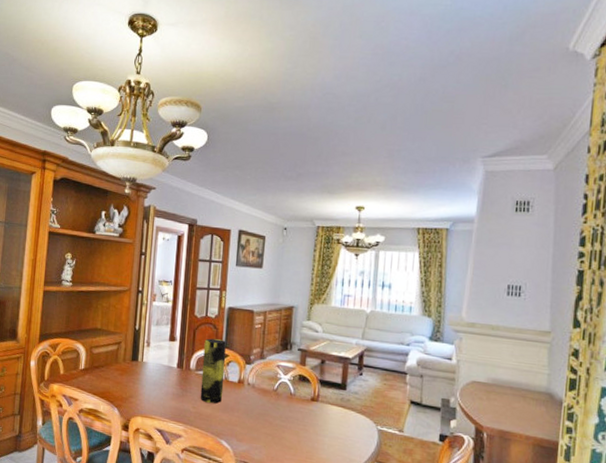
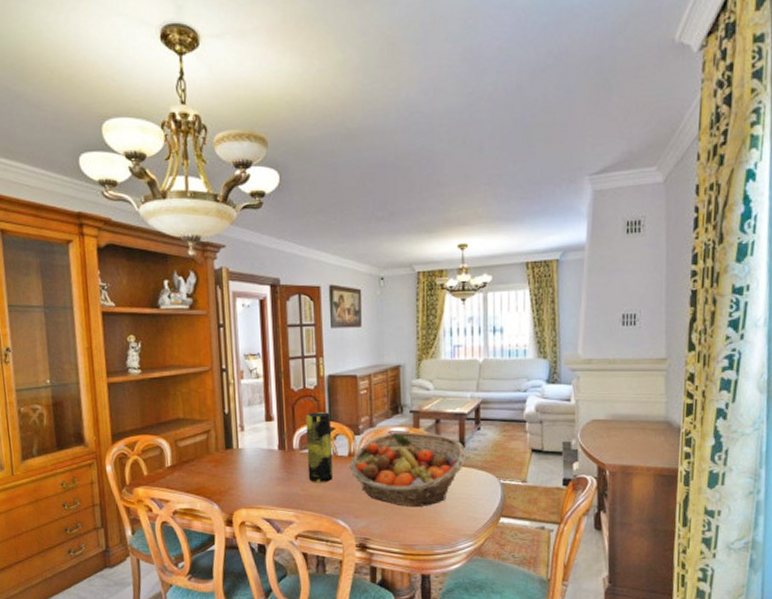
fruit basket: none [238,366,347,440] -> present [349,432,466,506]

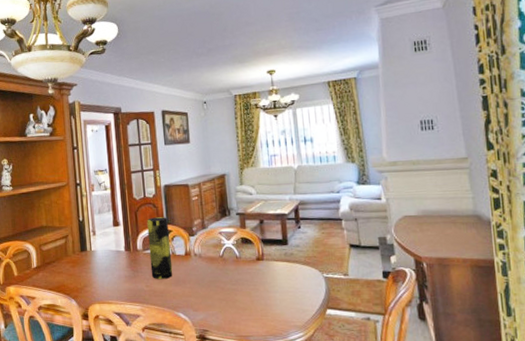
fruit basket: present [349,432,466,506] -> none [186,232,290,300]

